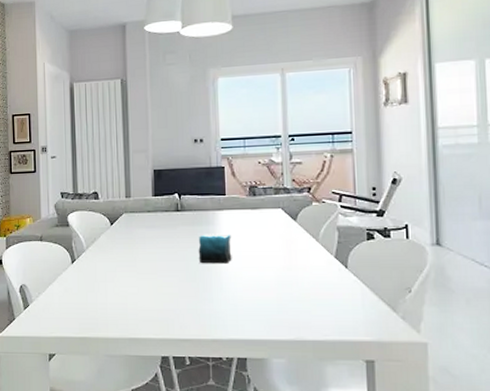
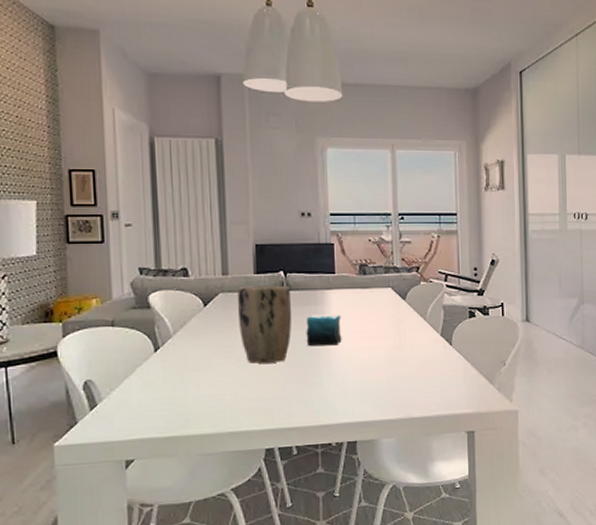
plant pot: none [138,207,186,277] -> present [238,286,292,364]

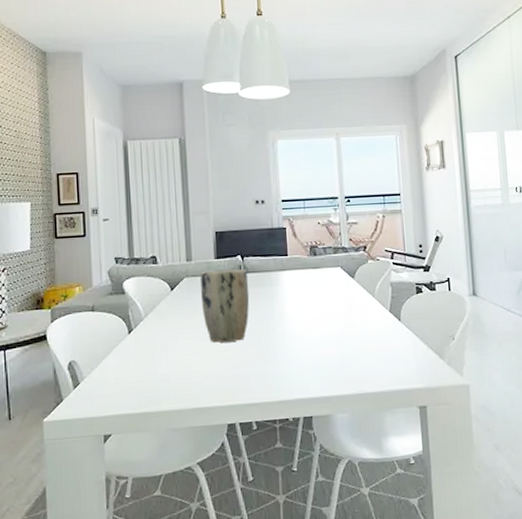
candle: present [306,314,342,346] -> none [262,293,296,325]

